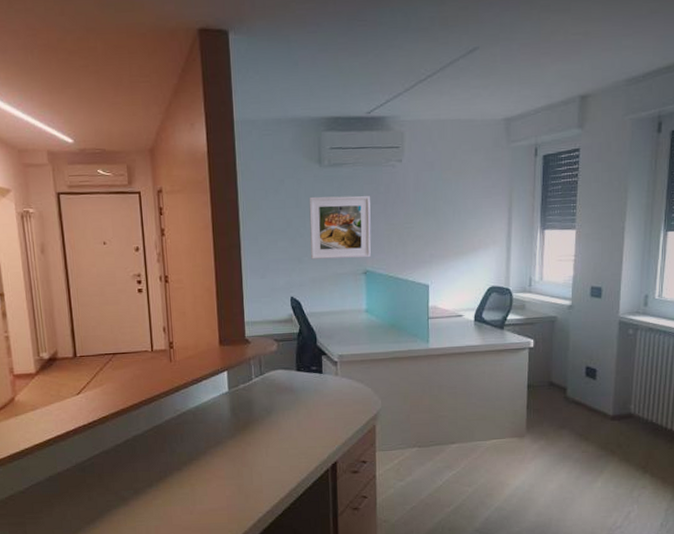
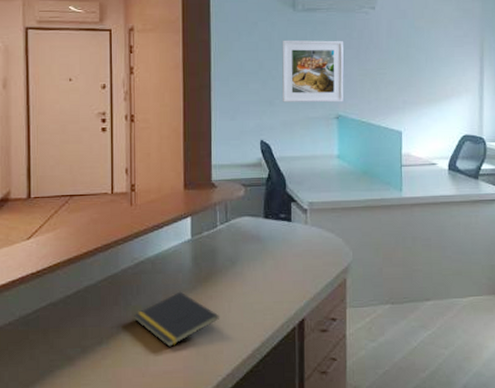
notepad: none [180,439,258,488] -> present [134,291,219,347]

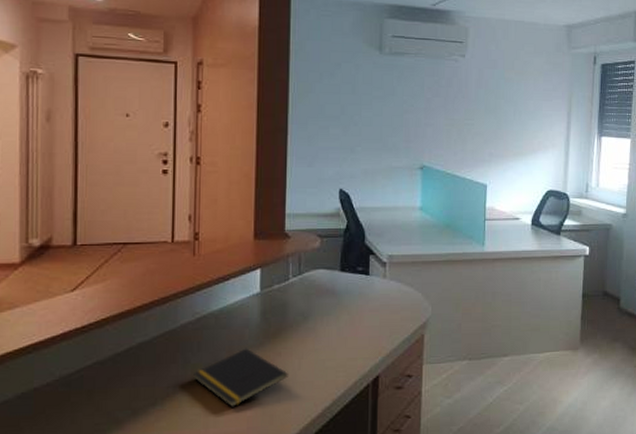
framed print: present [282,40,344,103] -> none [365,84,431,152]

